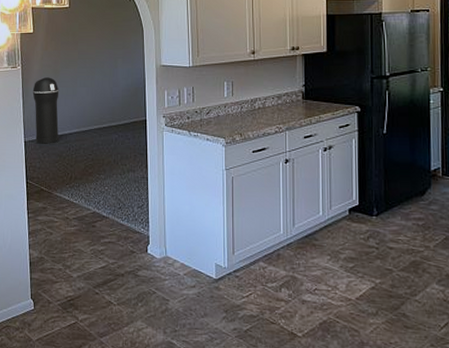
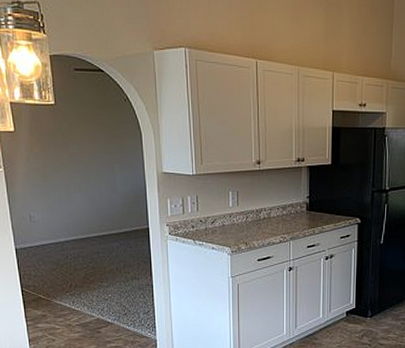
trash can: present [32,77,59,144] -> none [19,181,55,252]

